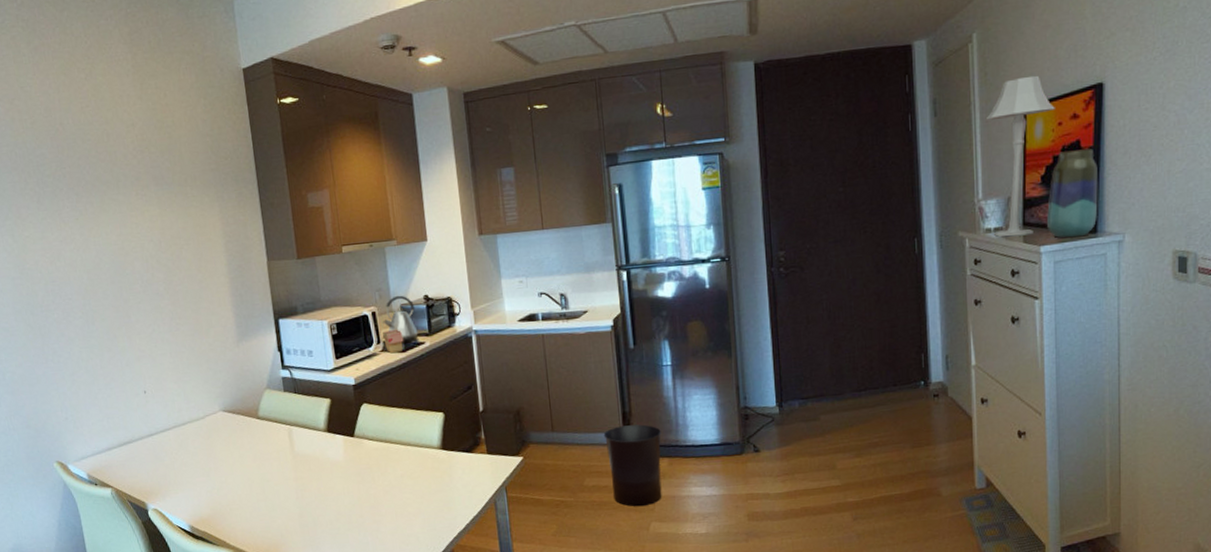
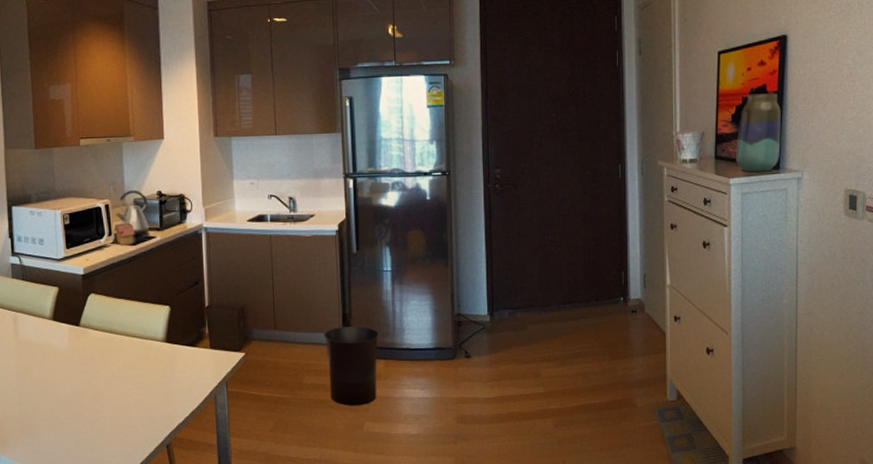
table lamp: present [985,75,1055,237] -> none [684,24,745,168]

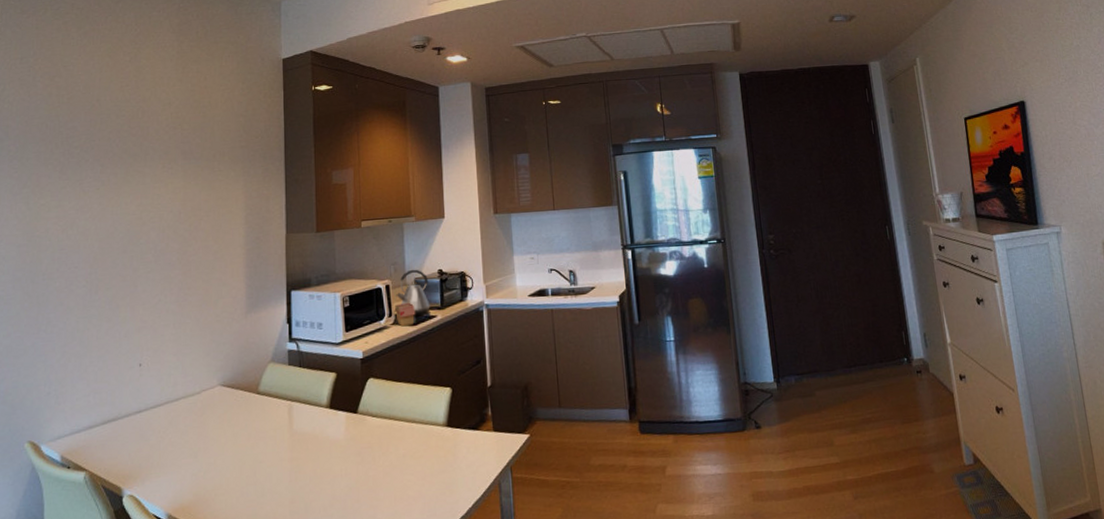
waste bin: present [323,326,379,405] -> none [610,400,668,487]
vase: present [736,93,781,173] -> none [994,154,1036,229]

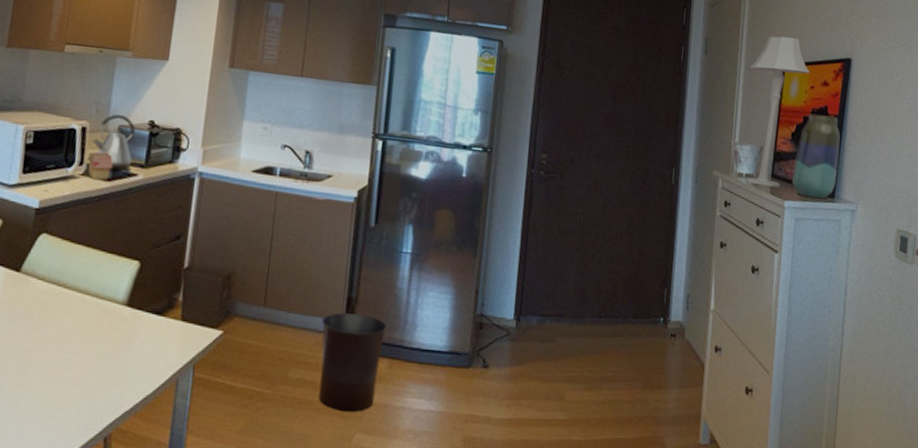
waste bin: none [610,400,668,487] -> present [318,313,387,412]
table lamp: none [934,93,990,227] -> present [745,36,810,188]
vase: none [994,154,1036,229] -> present [792,114,840,199]

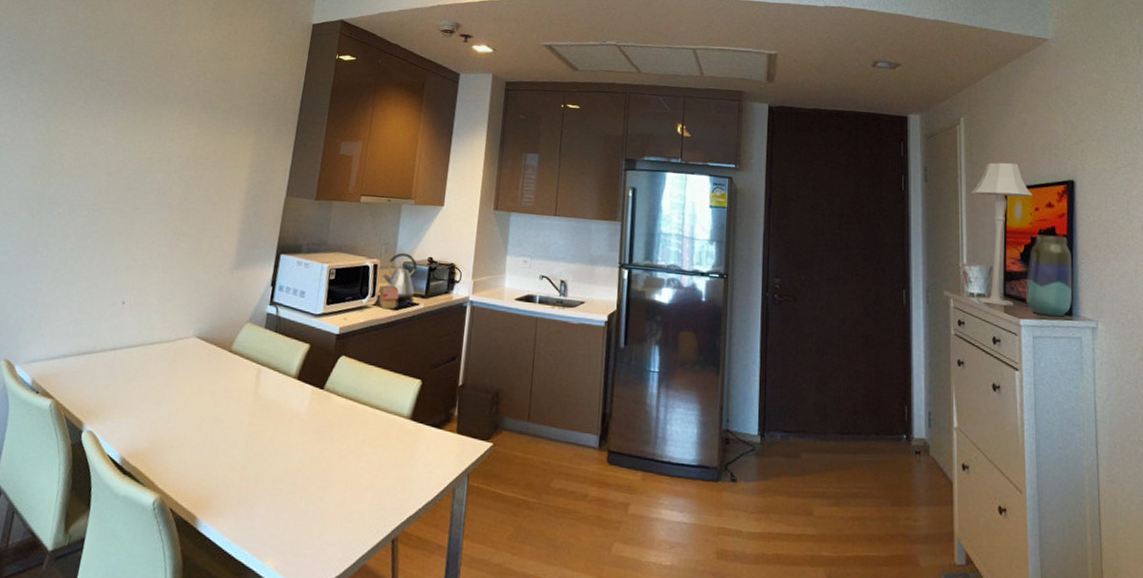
waste bin: present [318,313,387,412] -> none [579,427,639,522]

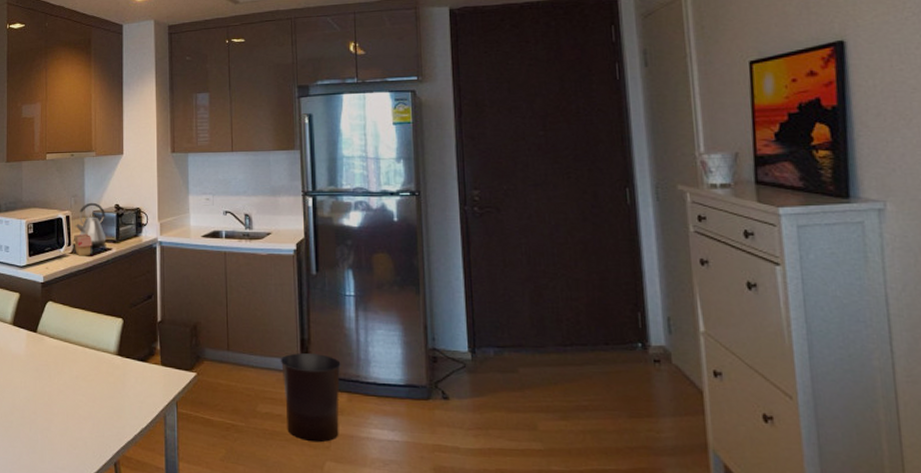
waste bin: none [579,427,639,522] -> present [280,353,341,442]
table lamp: present [970,162,1032,306] -> none [704,30,787,195]
vase: present [1026,234,1073,317] -> none [784,108,849,201]

